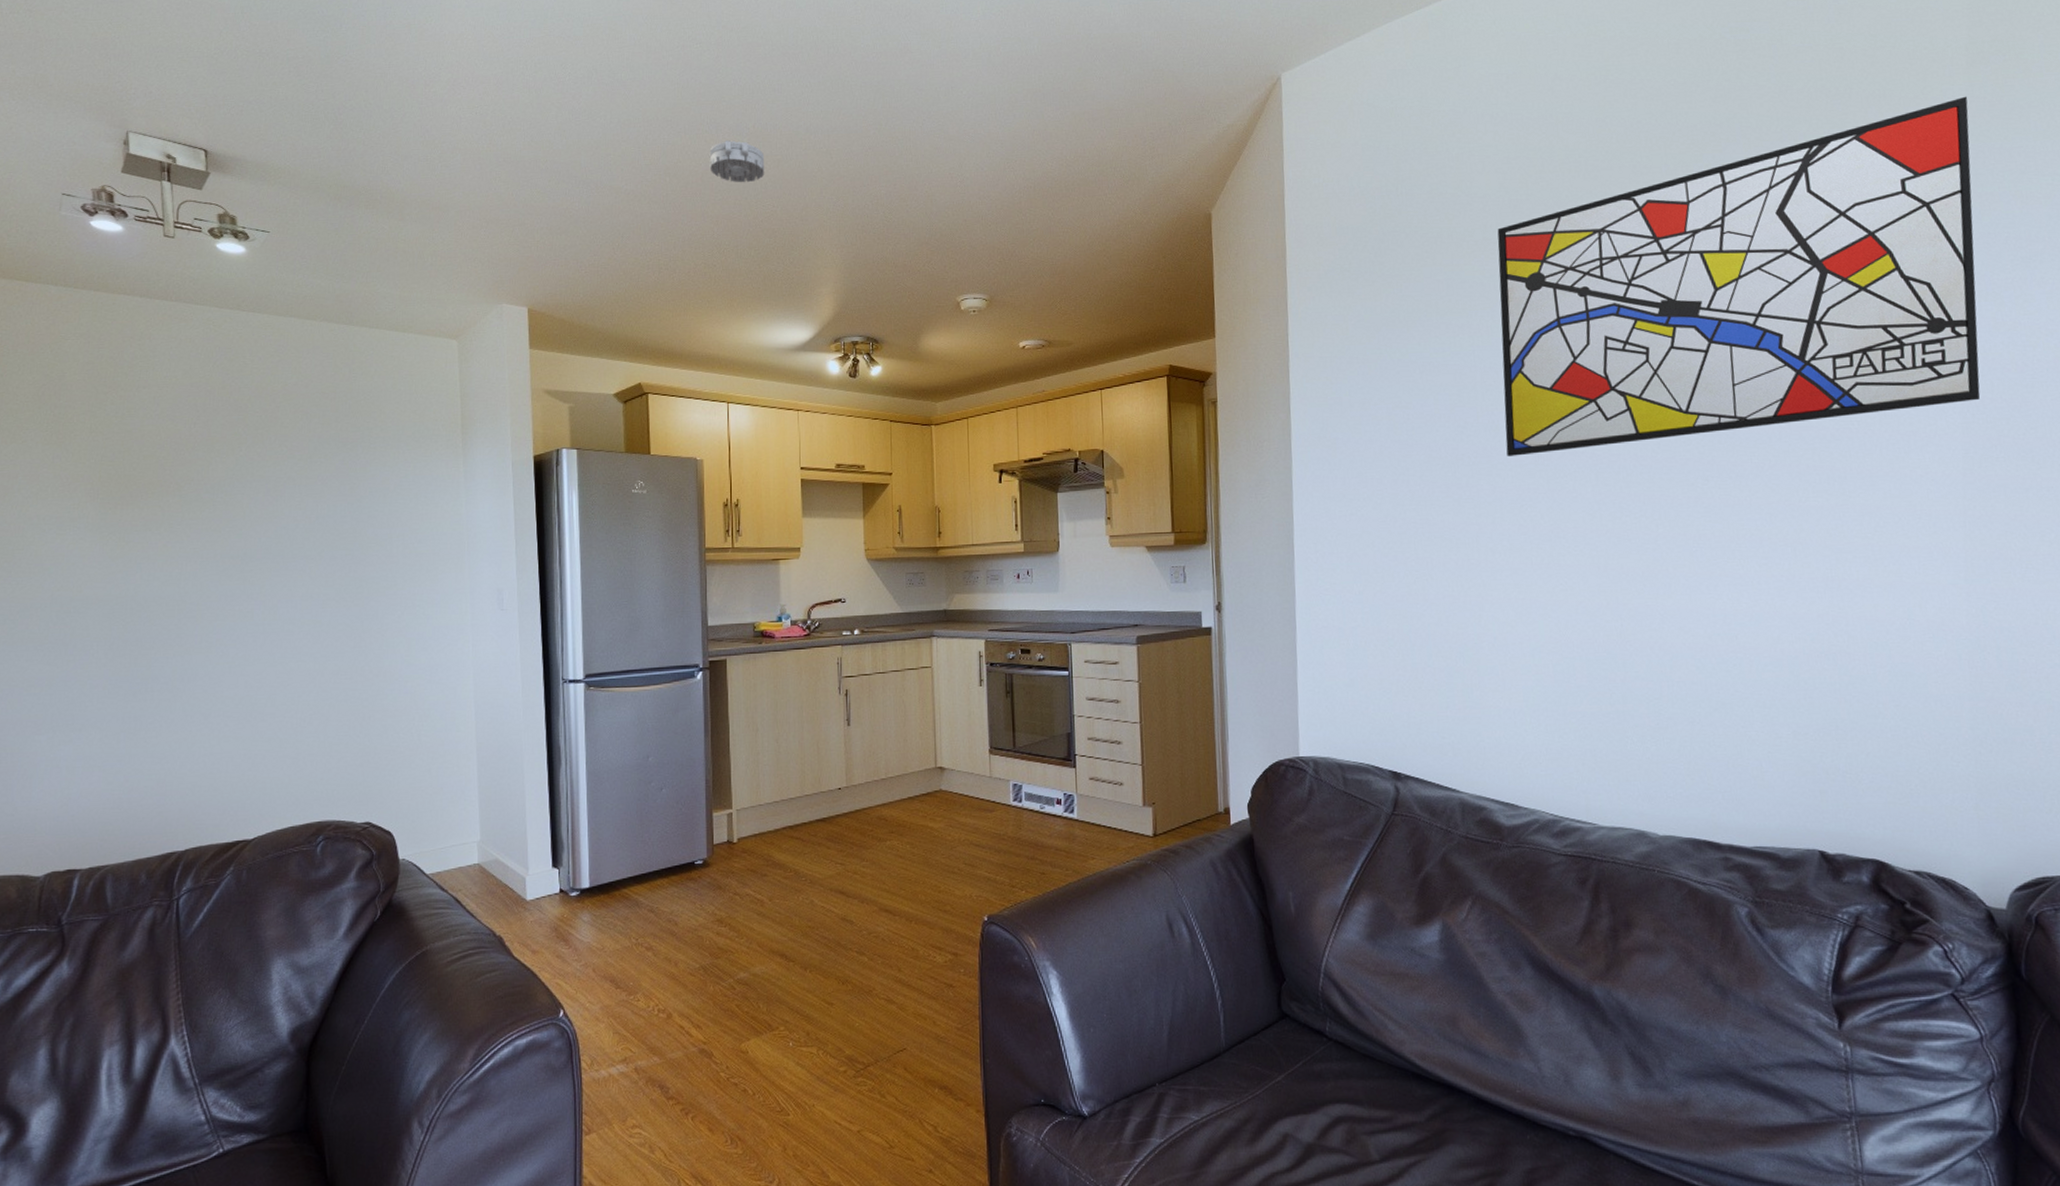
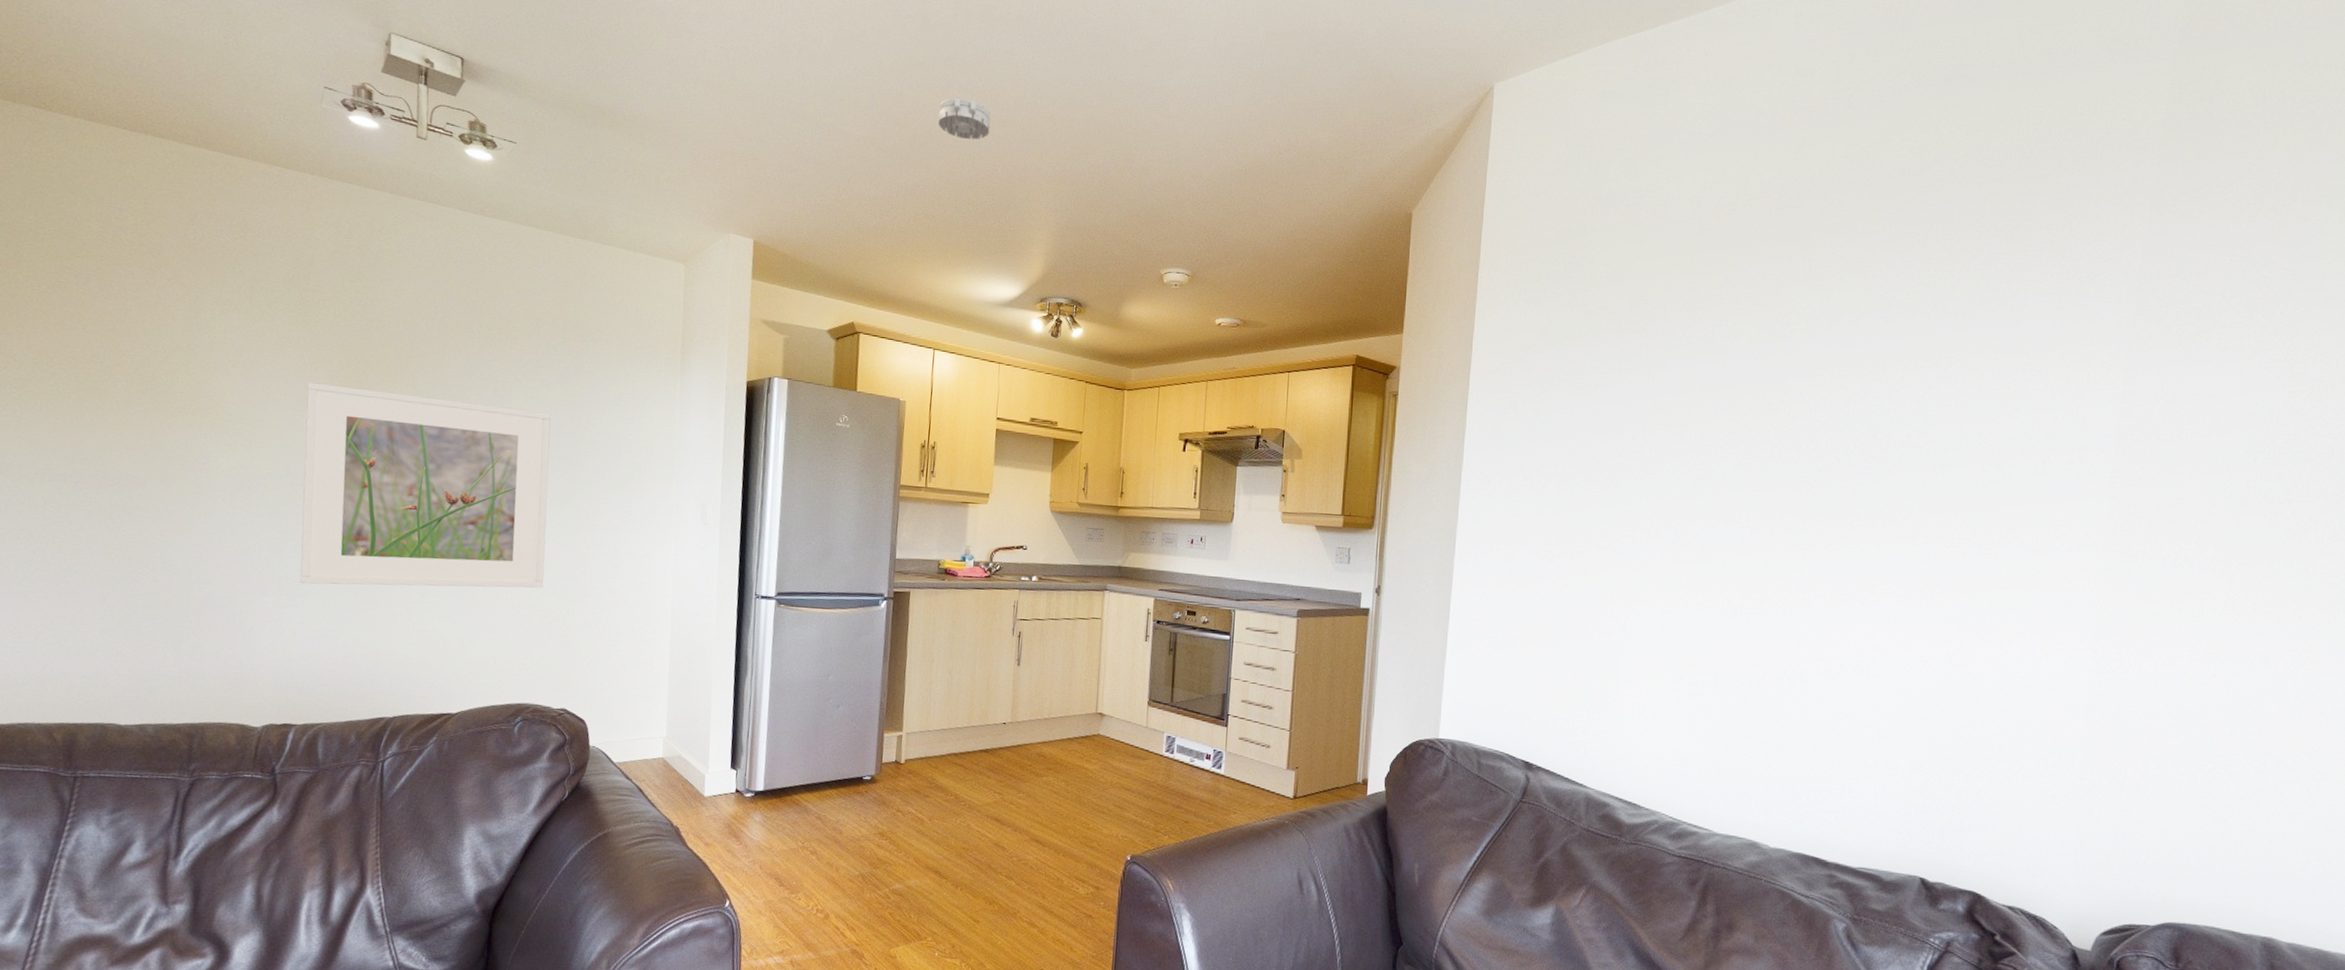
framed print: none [66,503,336,718] -> present [299,382,551,588]
wall art: present [1497,96,1981,456] -> none [1669,170,2159,476]

